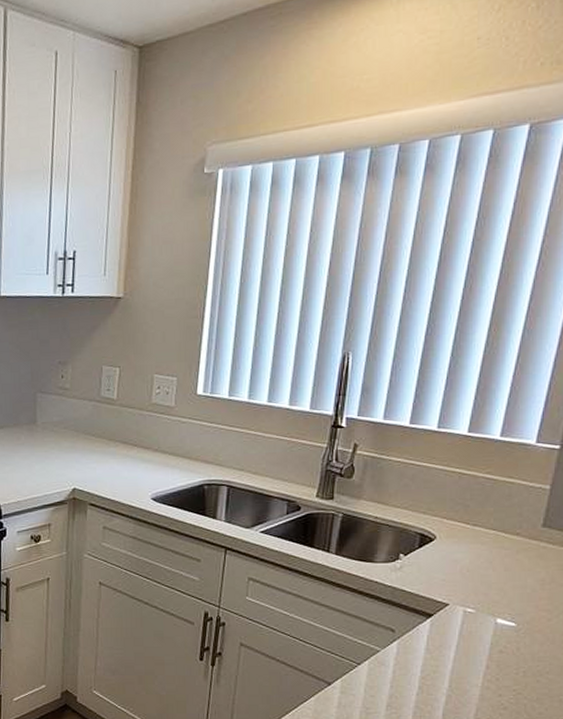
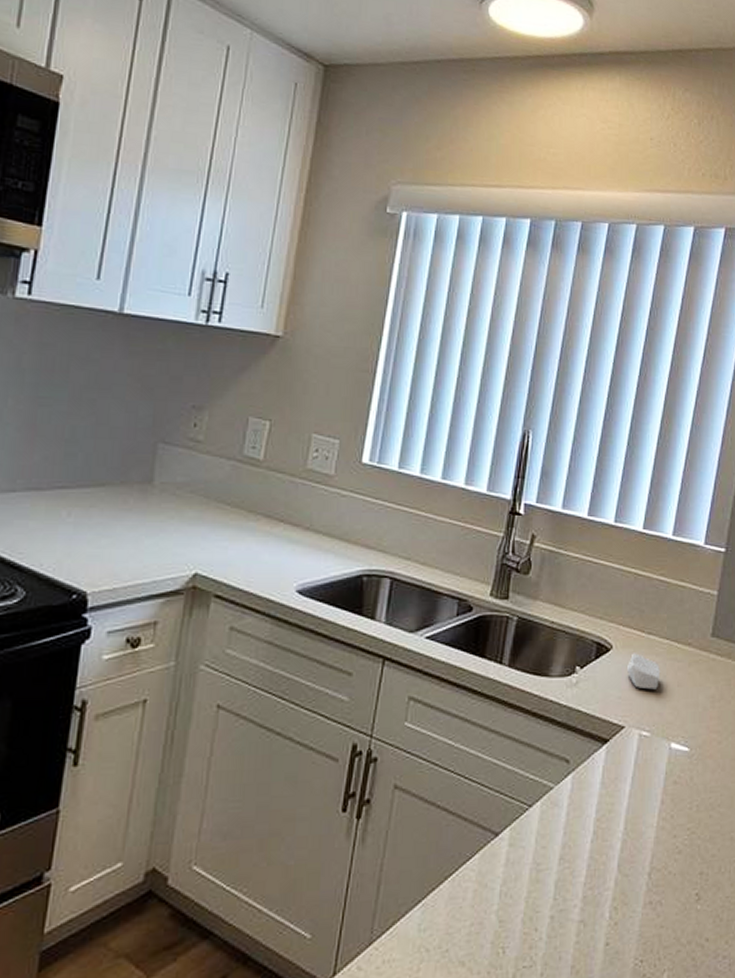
soap bar: none [452,542,487,574] -> present [627,653,661,690]

